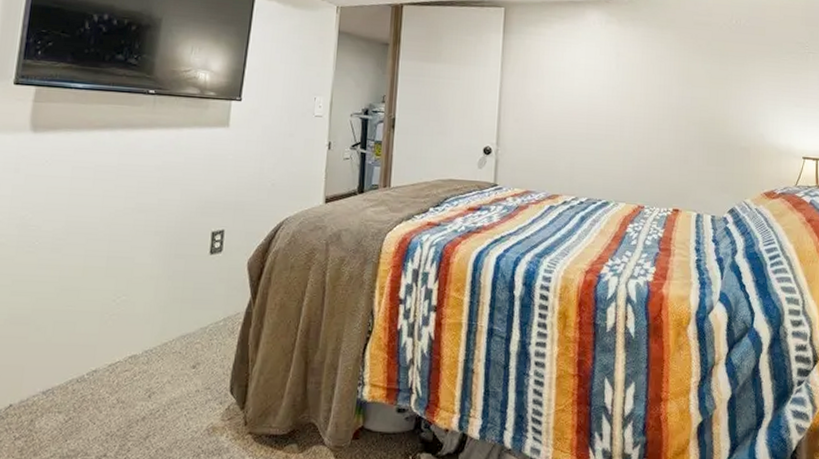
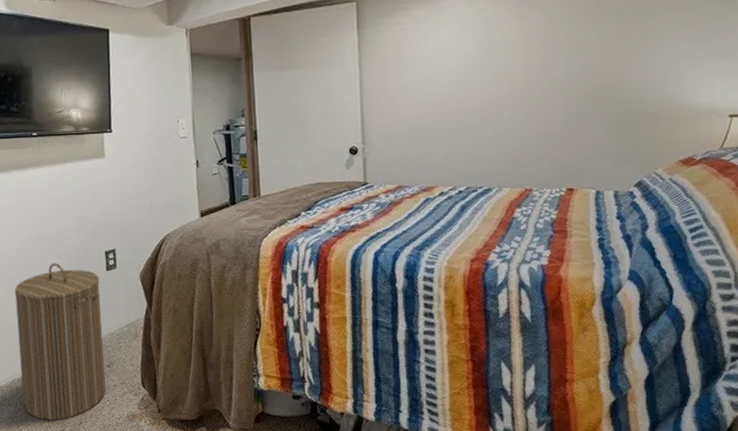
laundry hamper: none [77,240,200,433] -> present [14,263,106,420]

